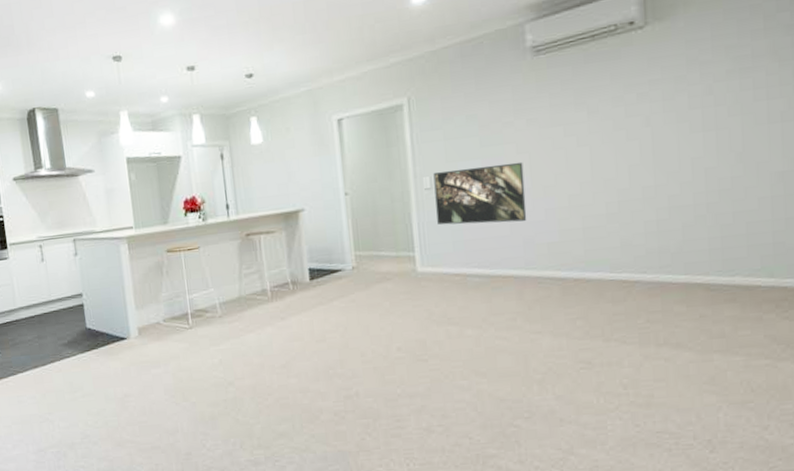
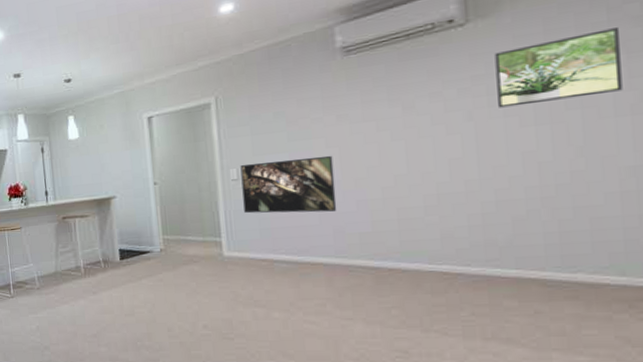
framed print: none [669,36,775,114] -> present [494,27,623,108]

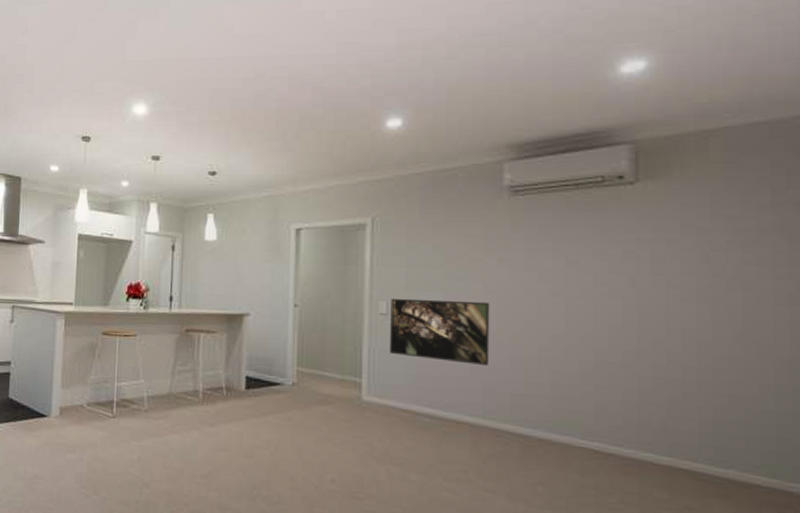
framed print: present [494,27,623,108] -> none [661,211,783,279]

